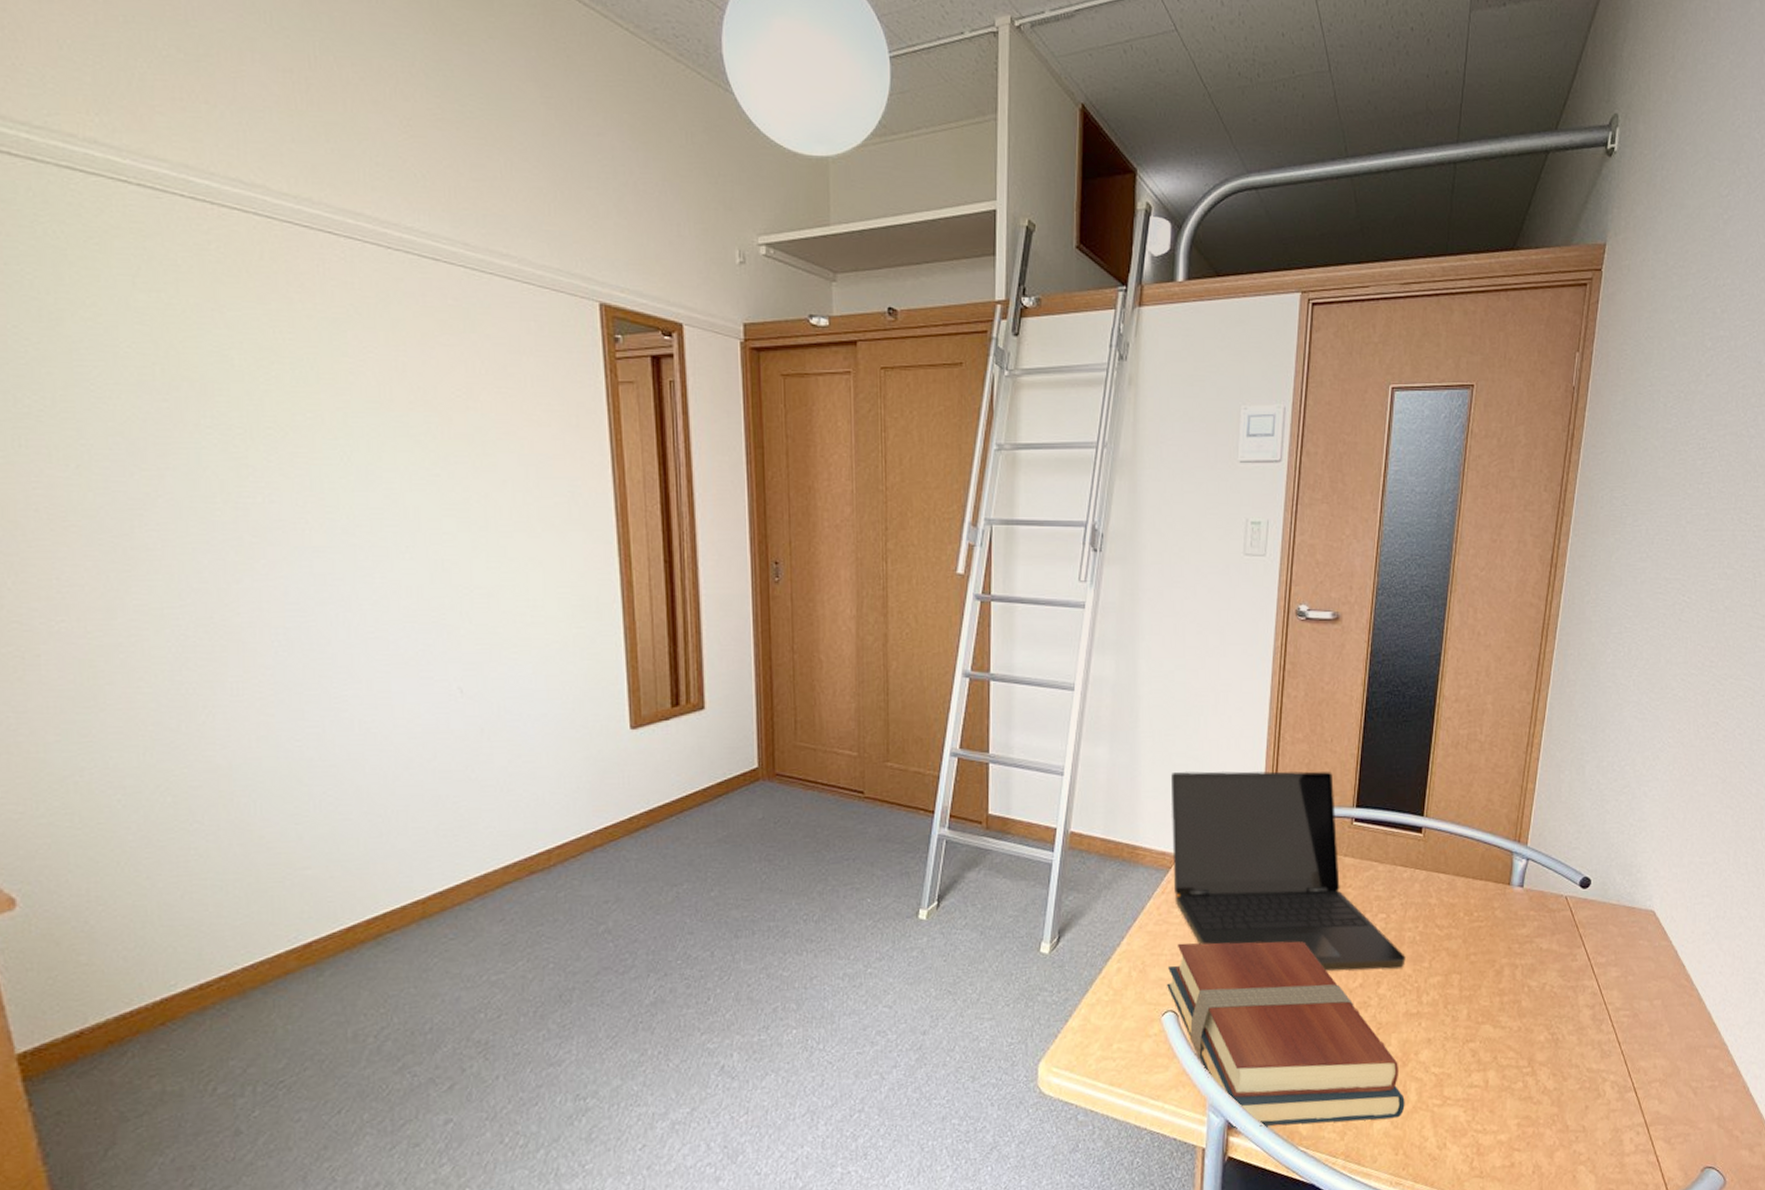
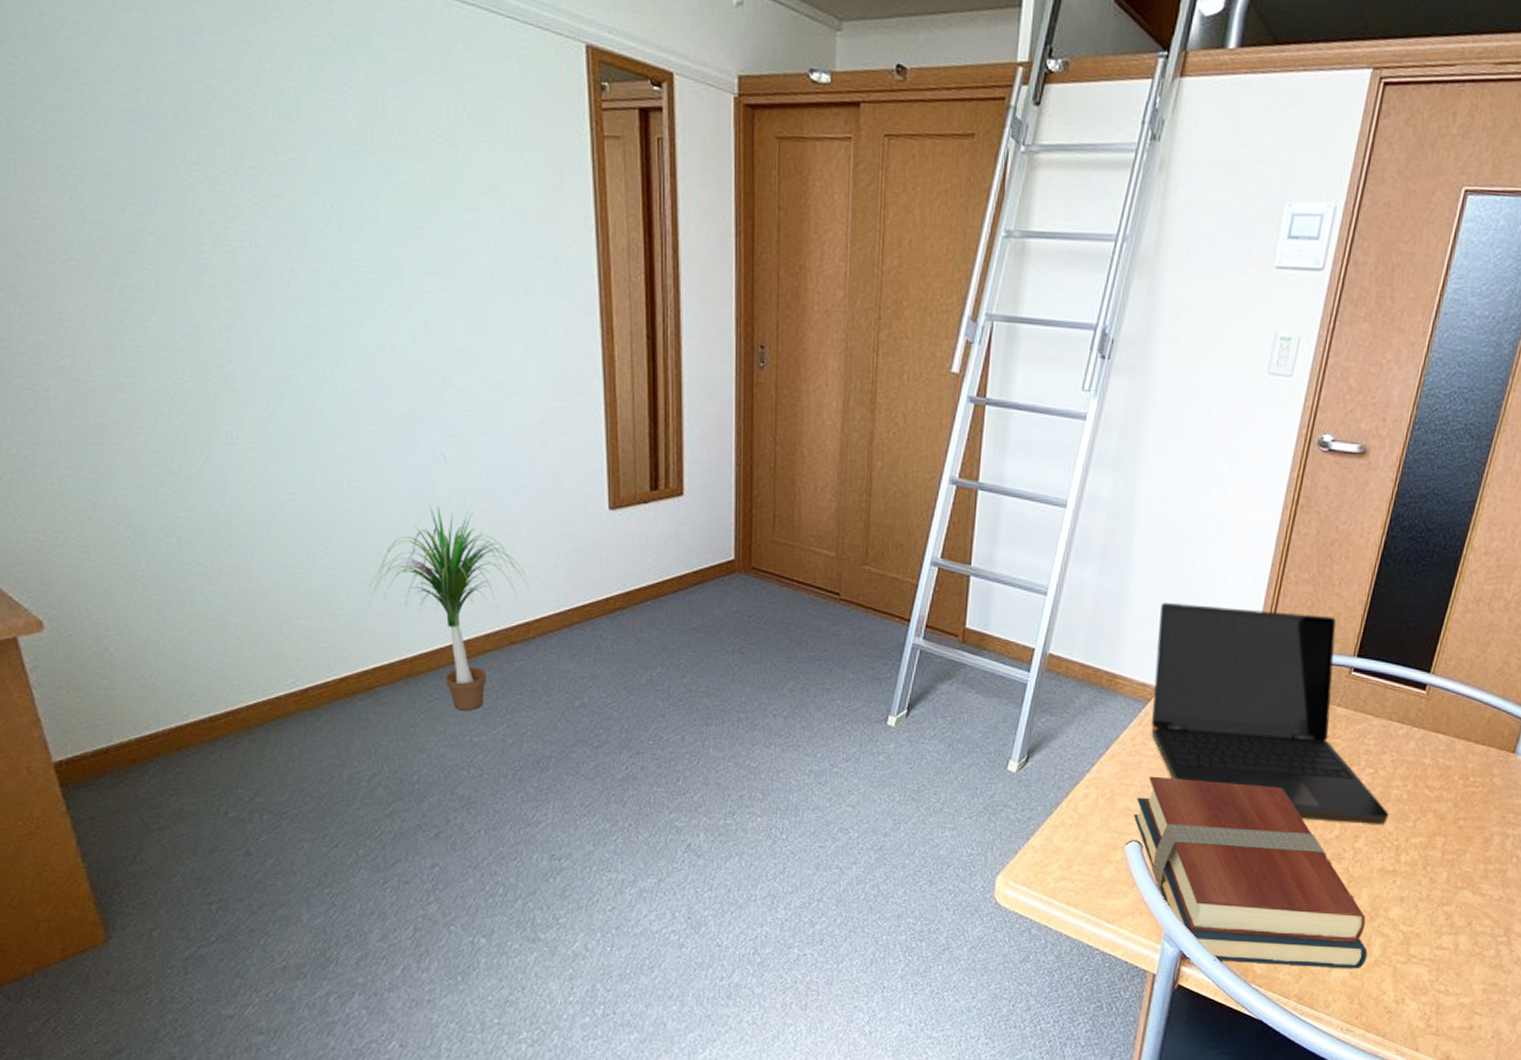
potted plant: none [380,739,549,949] -> present [369,504,529,711]

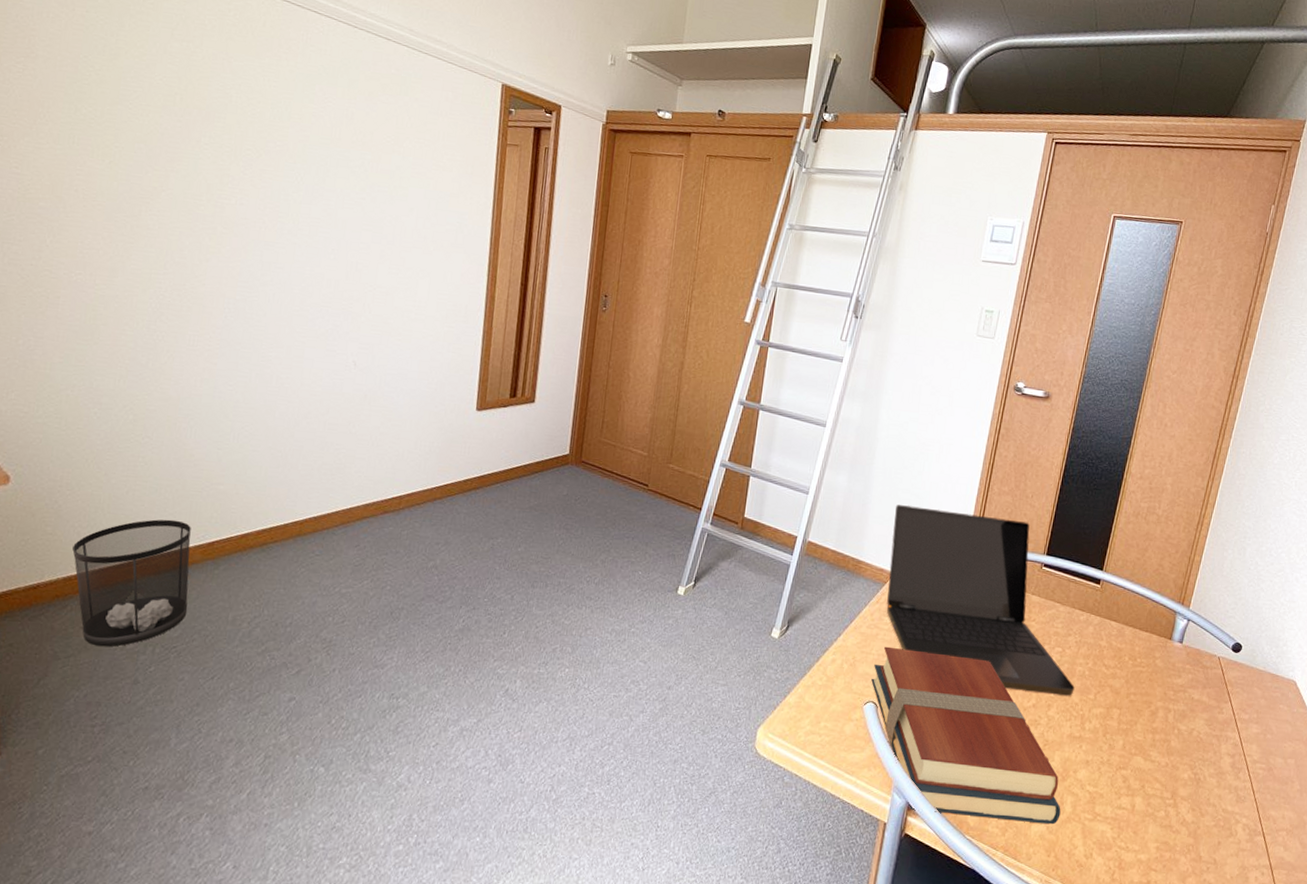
waste bin: none [139,664,292,816] -> present [72,519,191,647]
potted plant: present [369,504,529,711] -> none [276,399,405,567]

